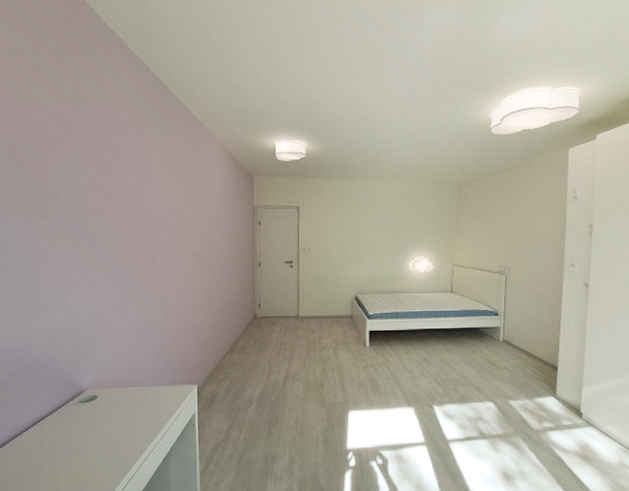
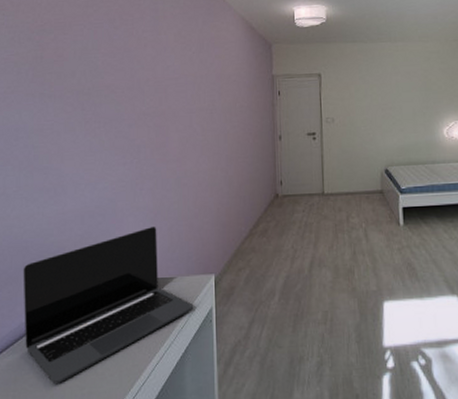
laptop: none [15,340,178,477] -> present [23,226,194,385]

